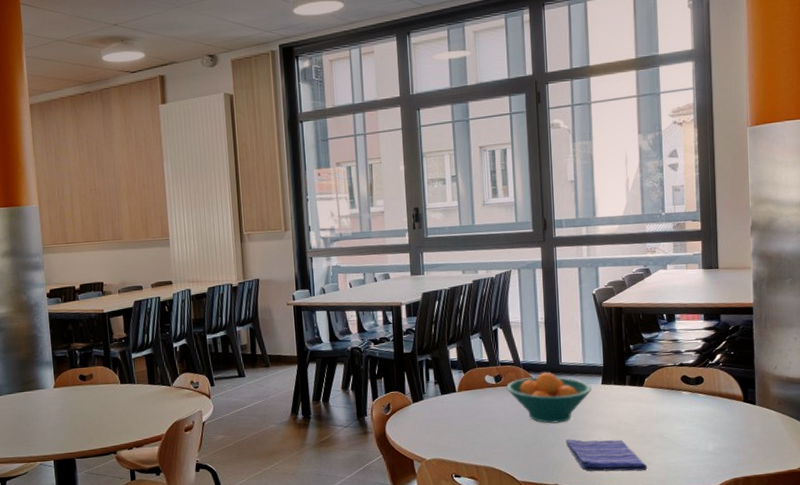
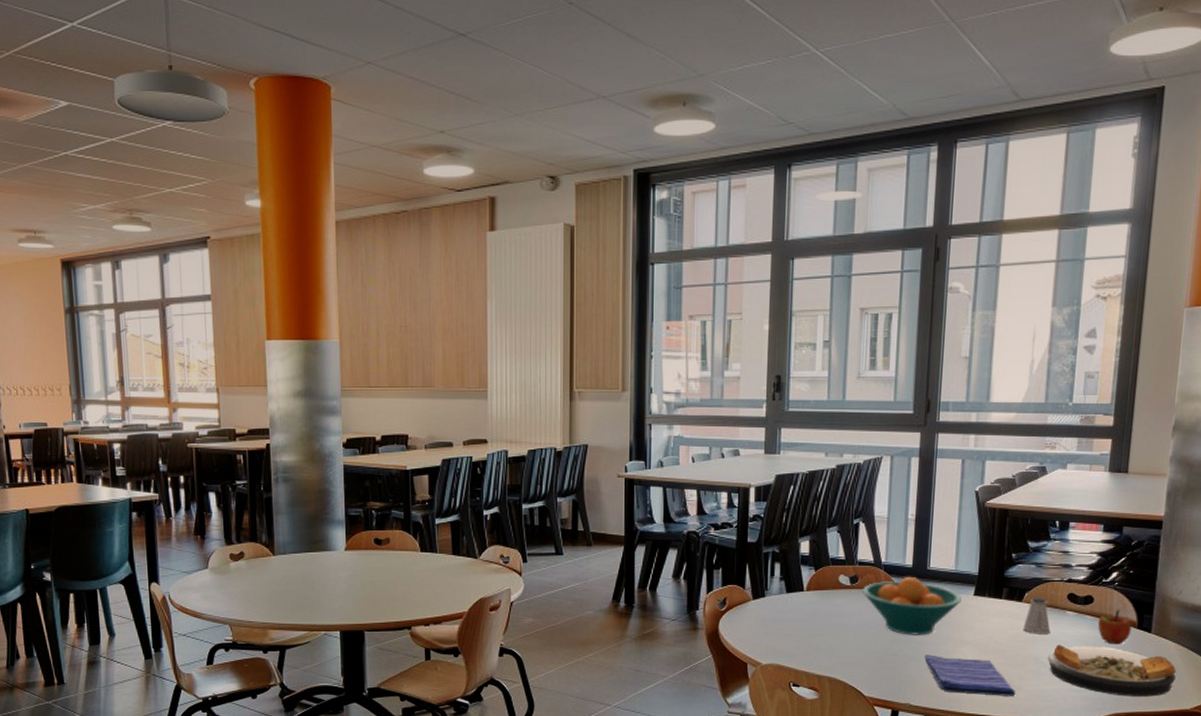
saltshaker: none [646,381,671,414] -> present [1023,597,1051,634]
plate: none [670,420,781,463] -> present [1047,645,1176,697]
apple: none [710,387,739,418] -> present [1098,610,1132,645]

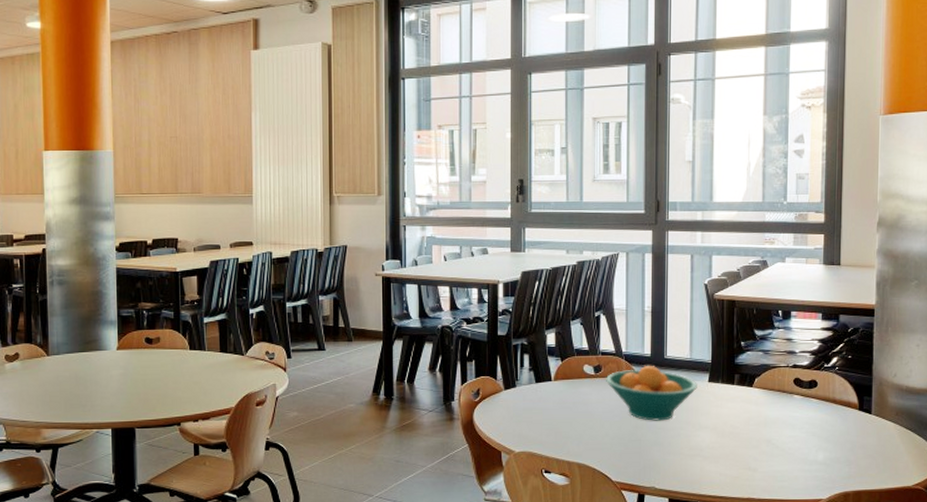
dish towel: present [924,654,1016,696] -> none [666,439,752,478]
saltshaker: present [1023,597,1051,634] -> none [755,382,780,418]
plate: present [1047,645,1176,697] -> none [779,427,897,475]
apple: present [1098,610,1132,645] -> none [823,393,854,426]

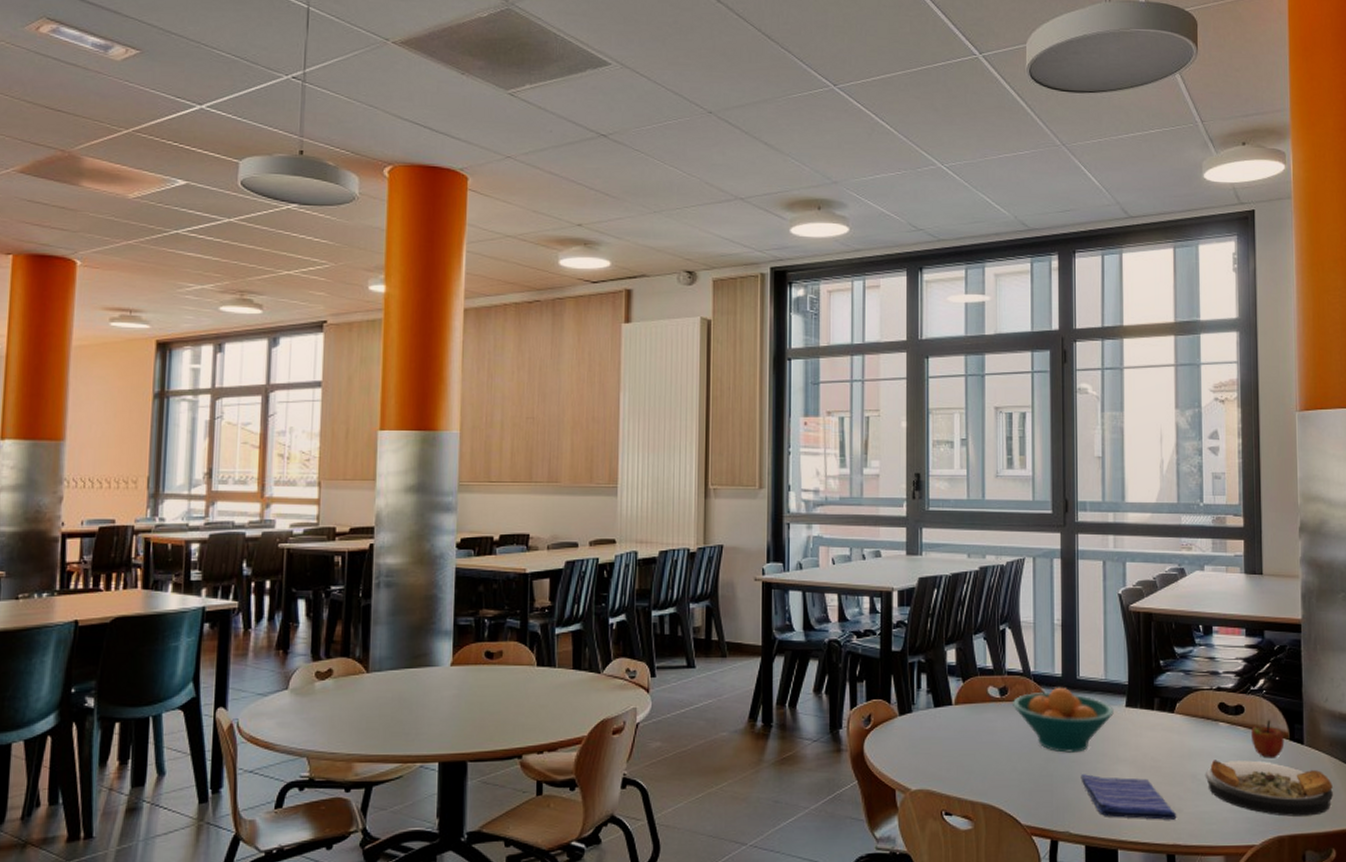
dish towel: none [666,439,752,478] -> present [1080,774,1177,820]
plate: none [779,427,897,475] -> present [1205,760,1333,817]
apple: none [823,393,854,426] -> present [1251,720,1285,759]

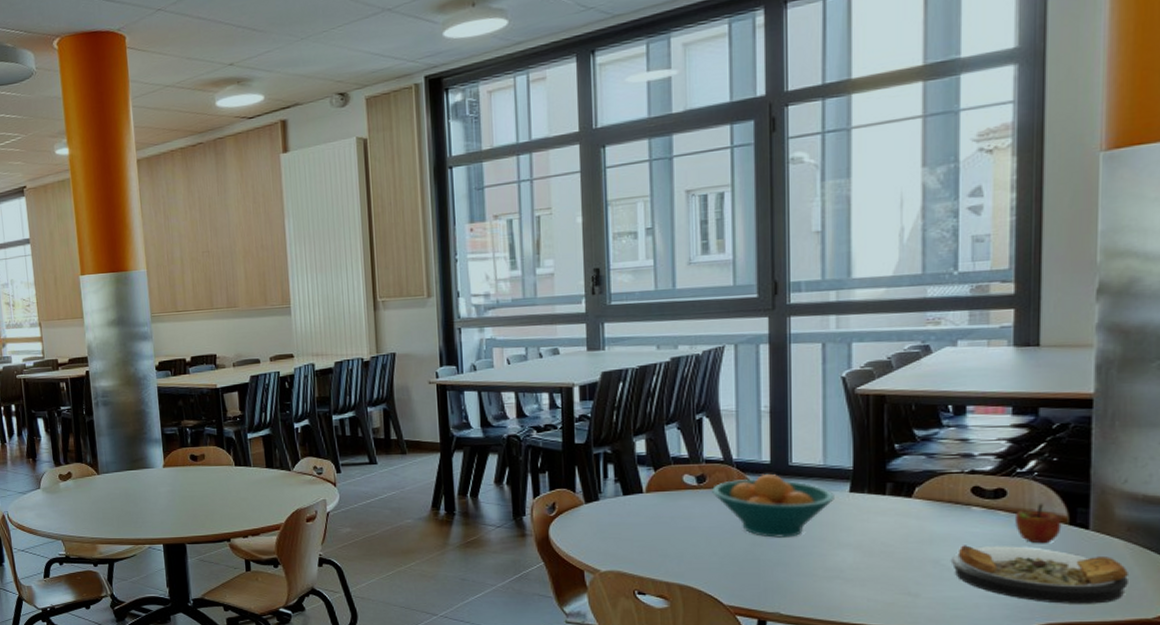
dish towel: present [1080,774,1177,820] -> none [793,558,913,604]

